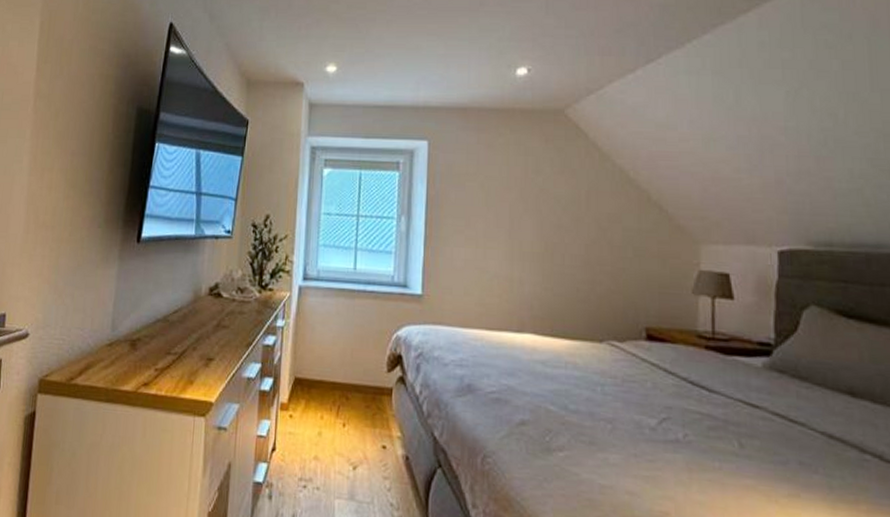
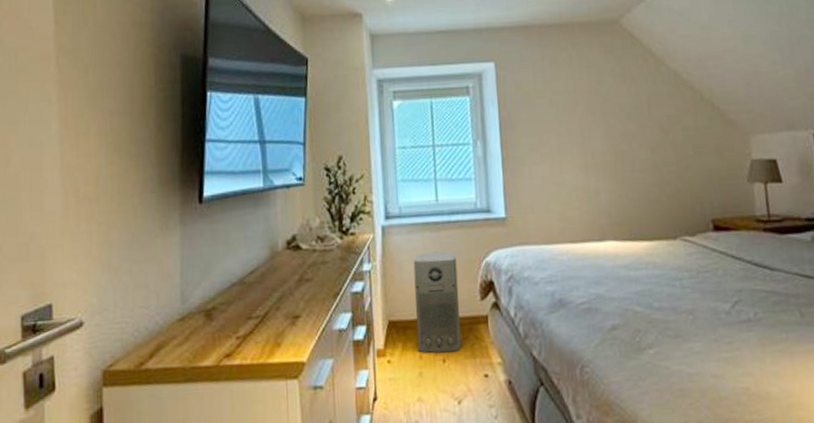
air purifier: none [320,317,368,419] -> present [413,251,462,353]

